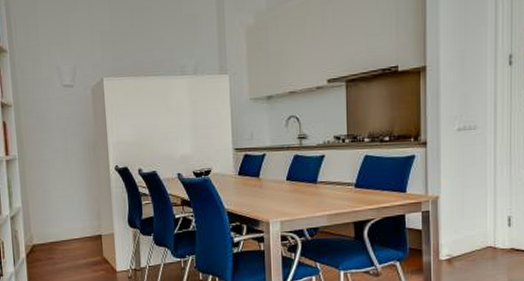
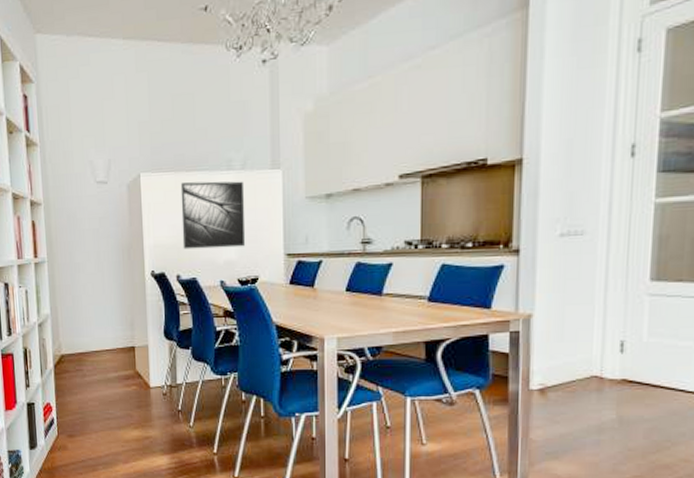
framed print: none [140,84,199,146] -> present [180,181,246,250]

